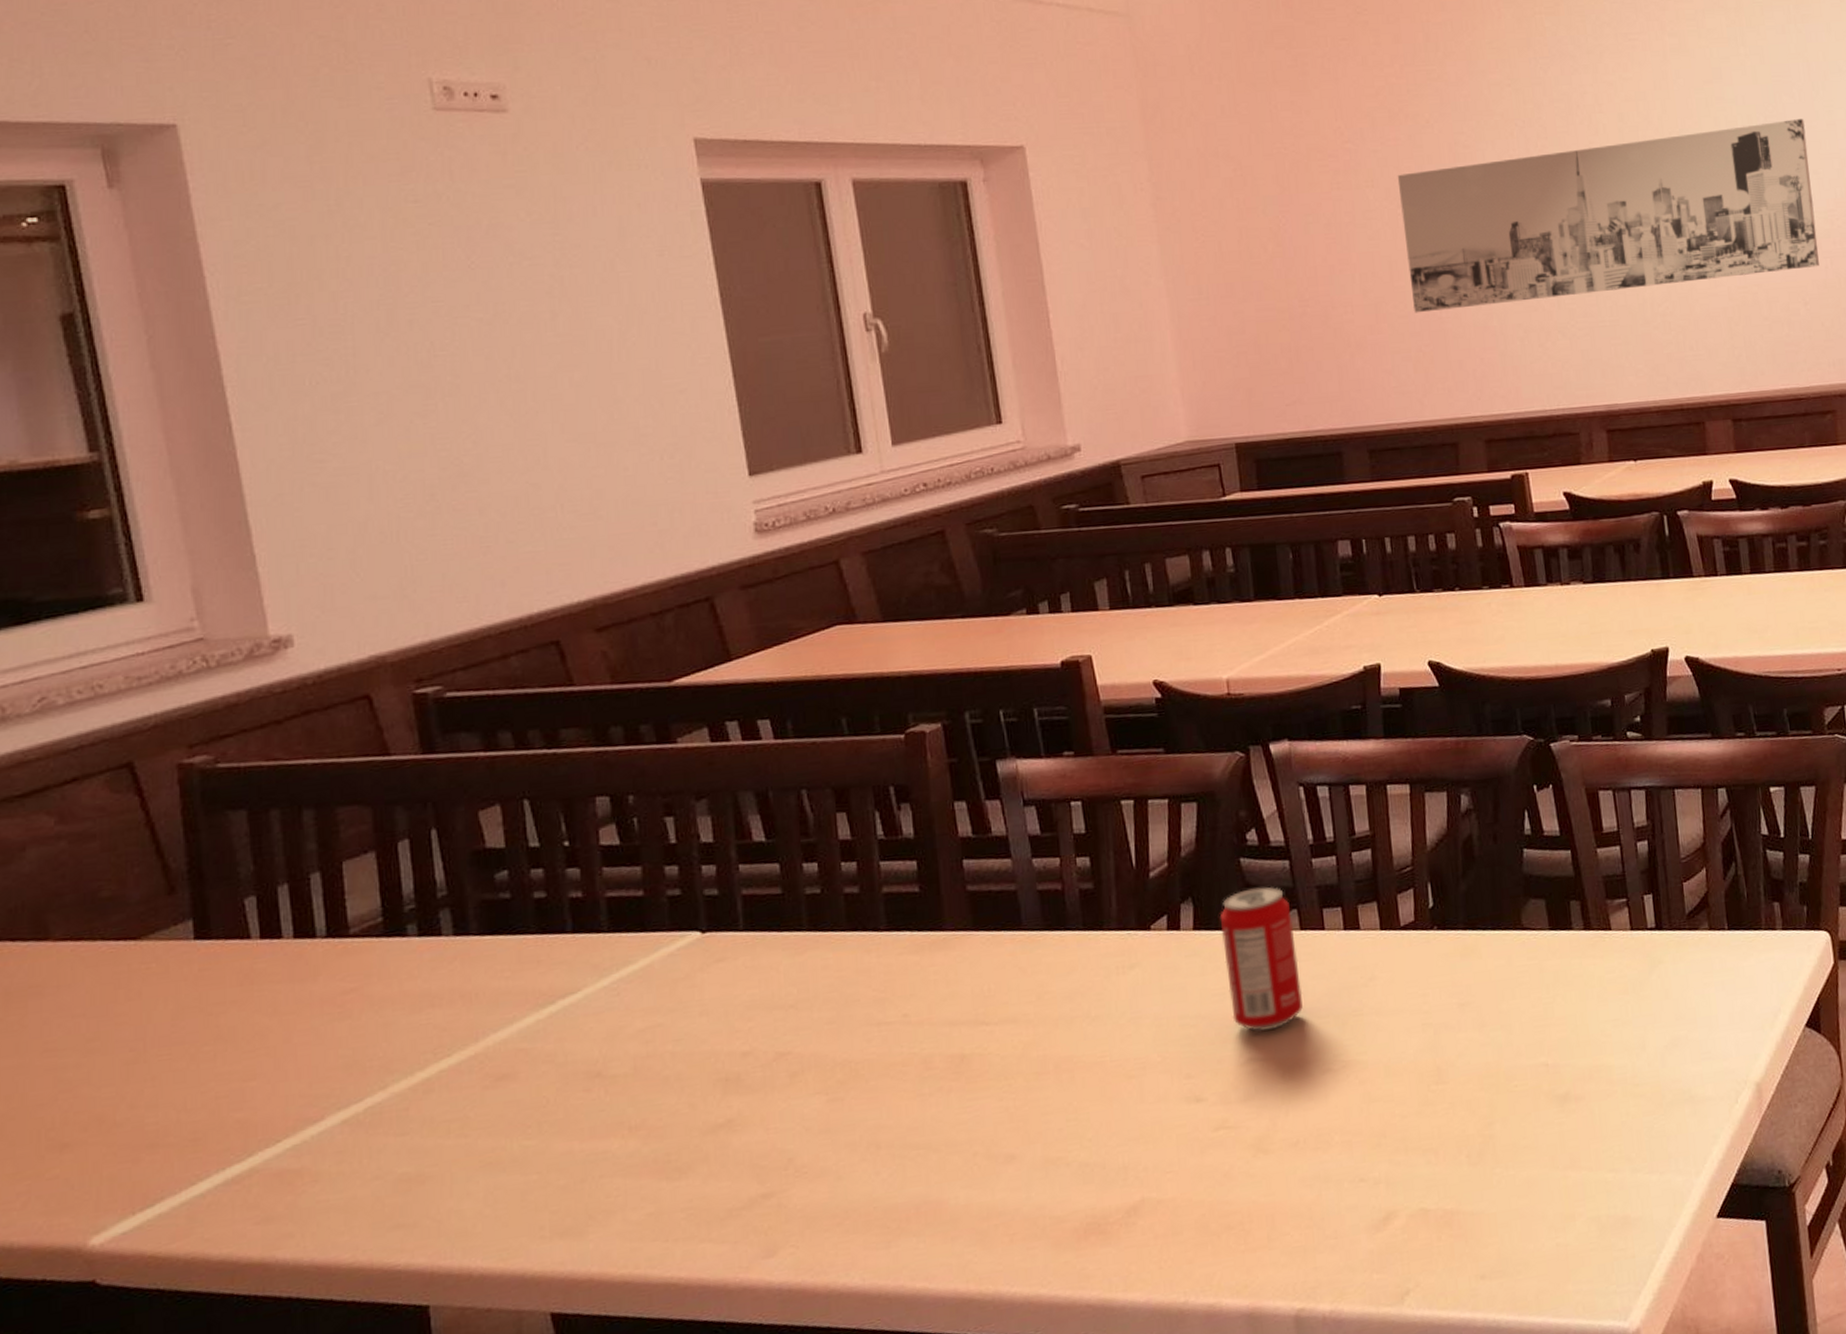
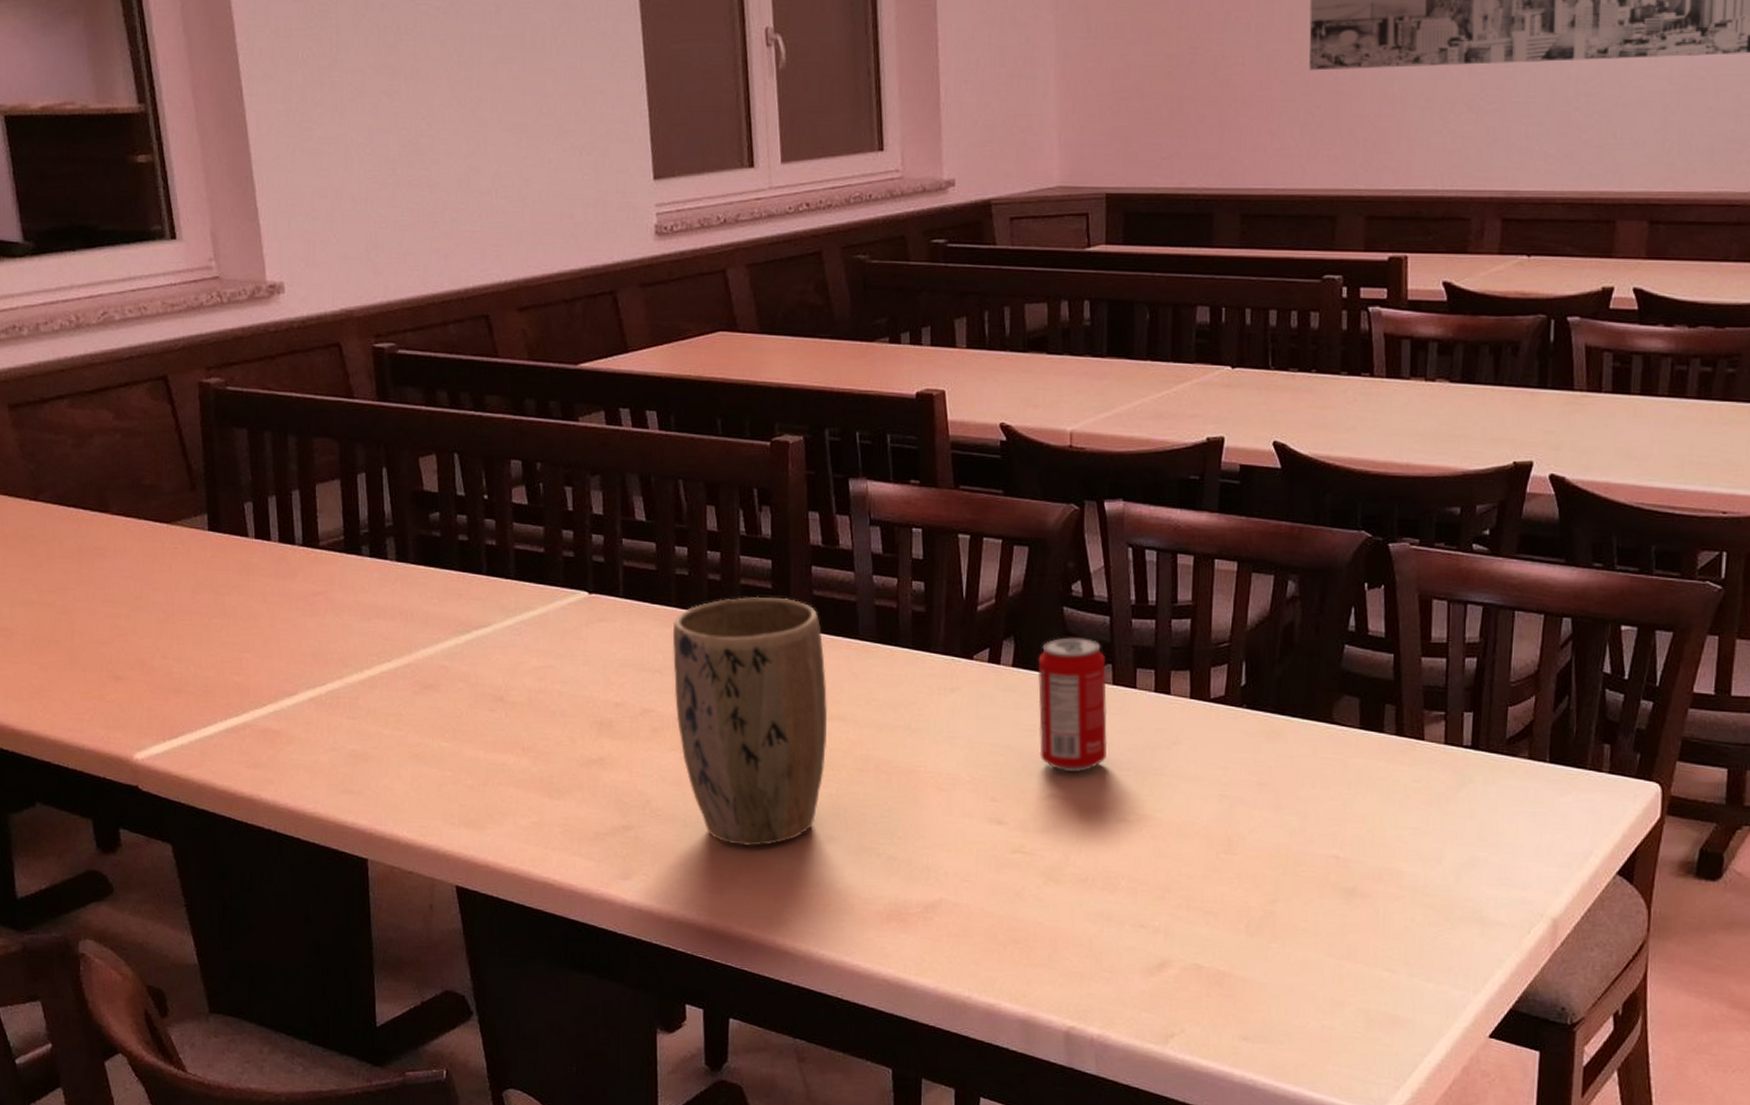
plant pot: none [806,899,997,1189] -> present [672,596,827,846]

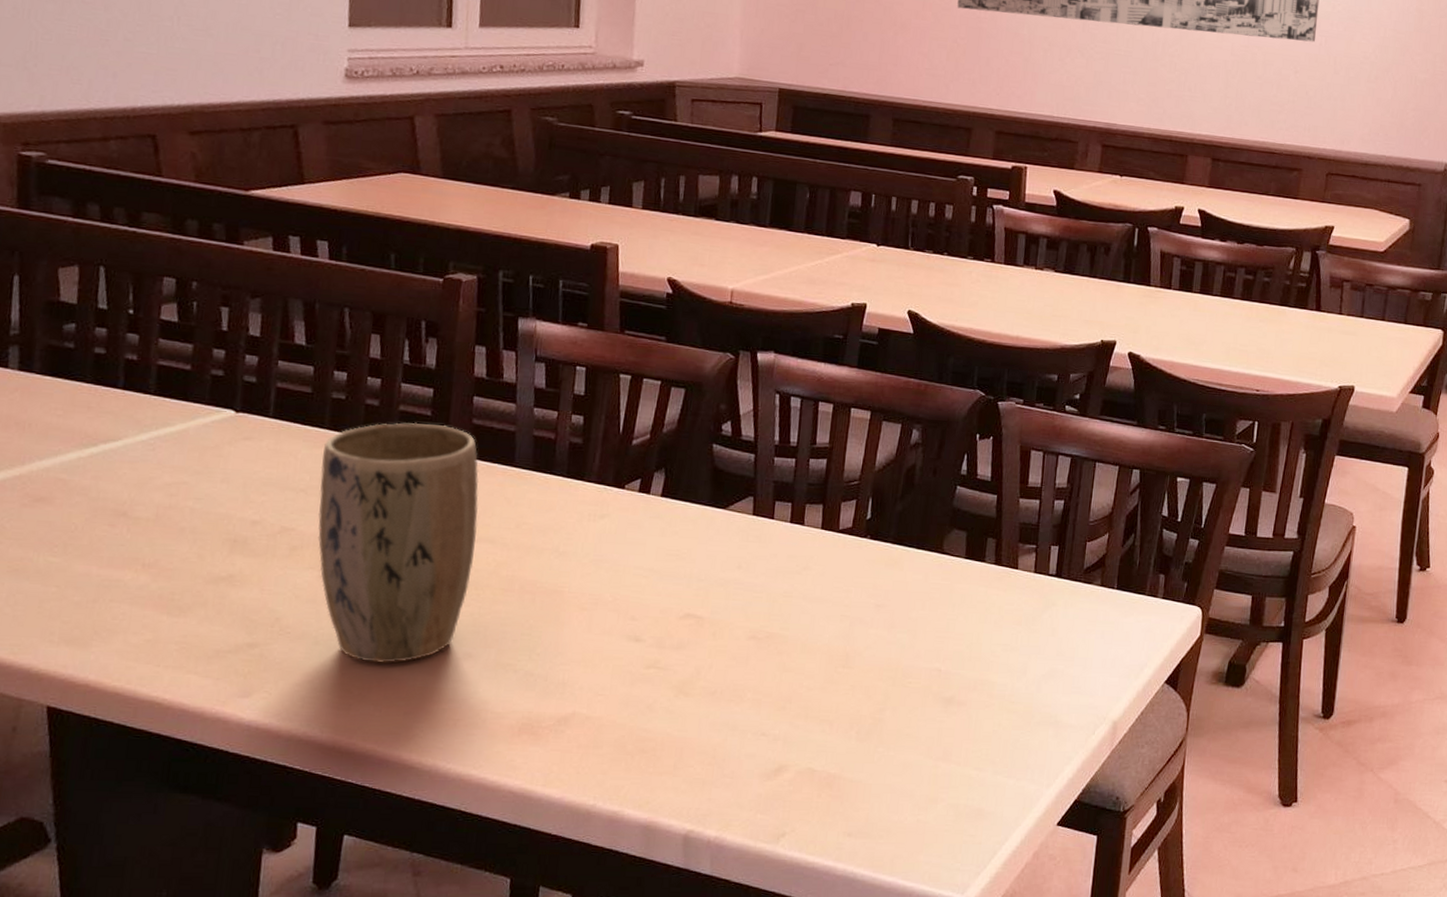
beverage can: present [1037,637,1108,773] -> none [680,471,748,594]

